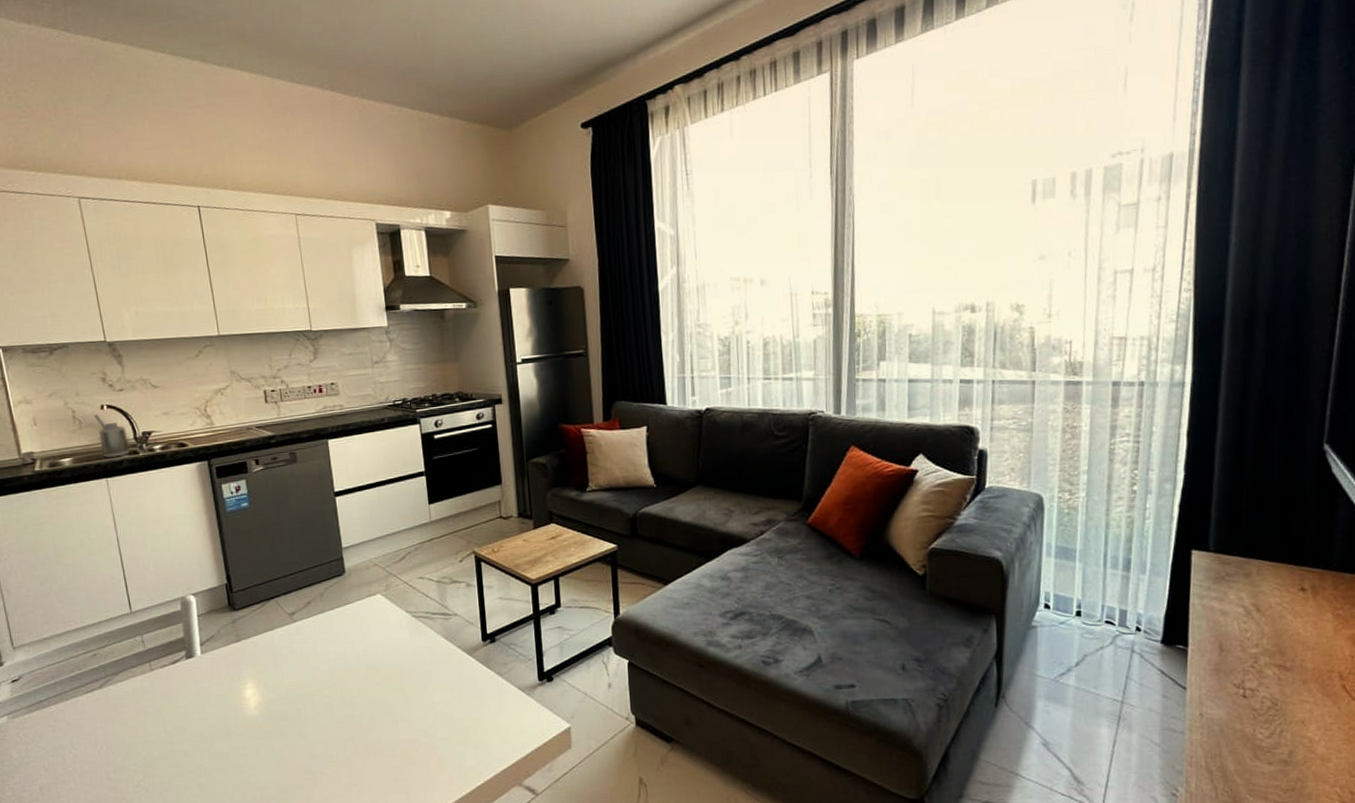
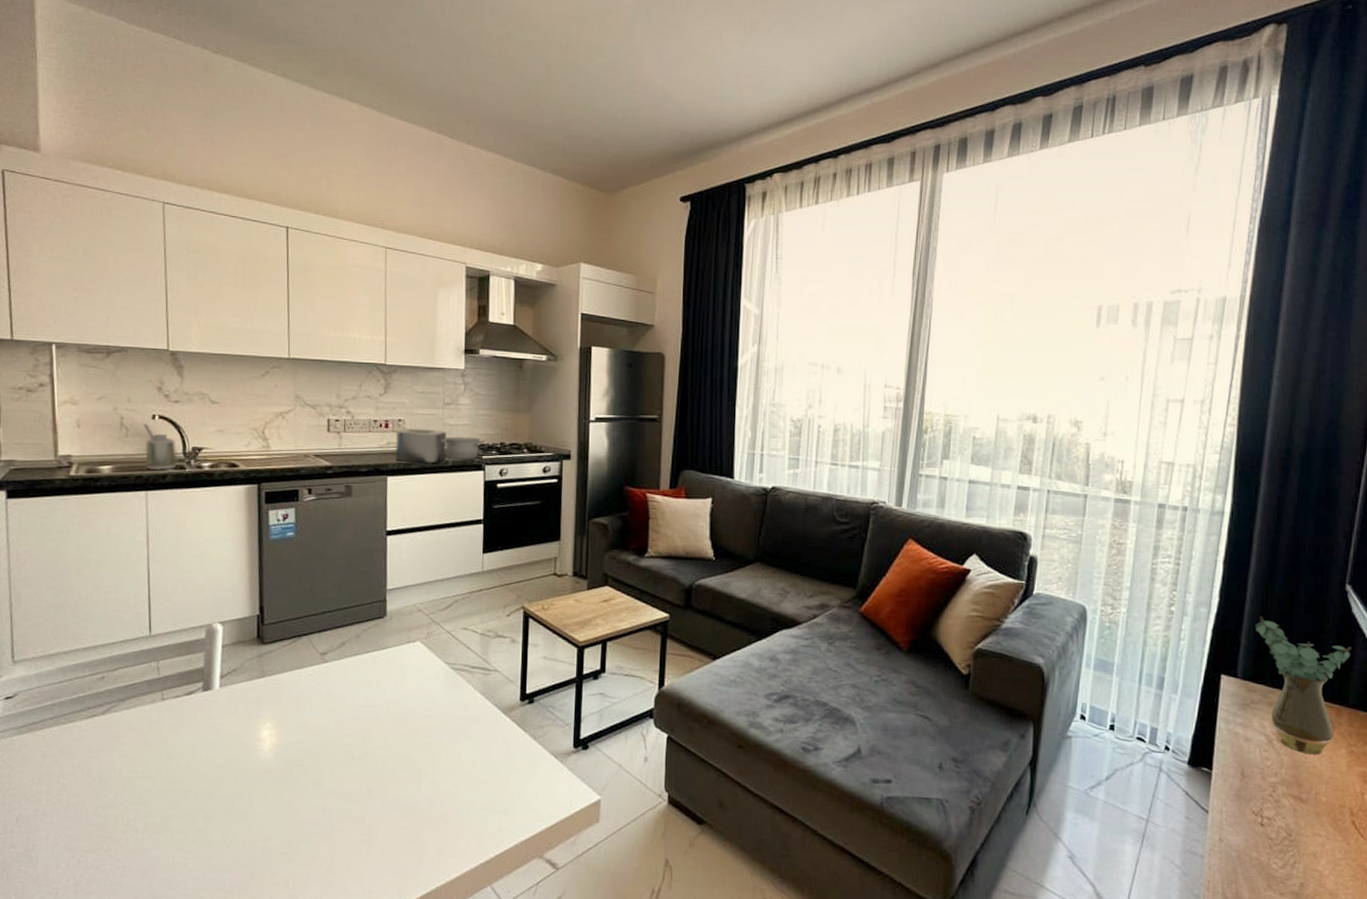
toaster: none [330,389,381,424] -> present [395,428,447,465]
cooking pot: none [378,392,416,416] -> present [445,436,484,459]
vase: none [1225,487,1333,622] -> present [1255,616,1352,755]

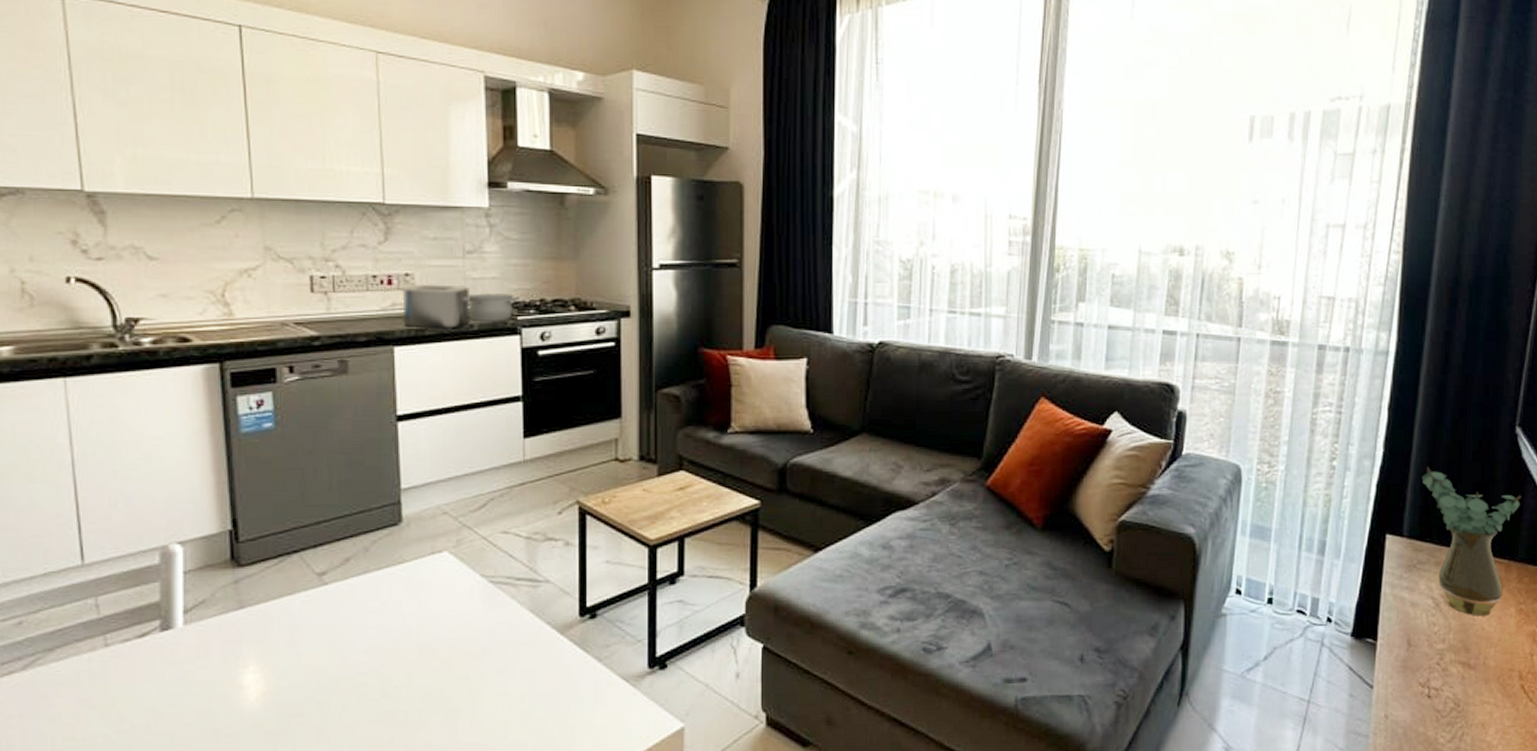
soap dispenser: present [143,423,176,471] -> none [53,288,104,351]

